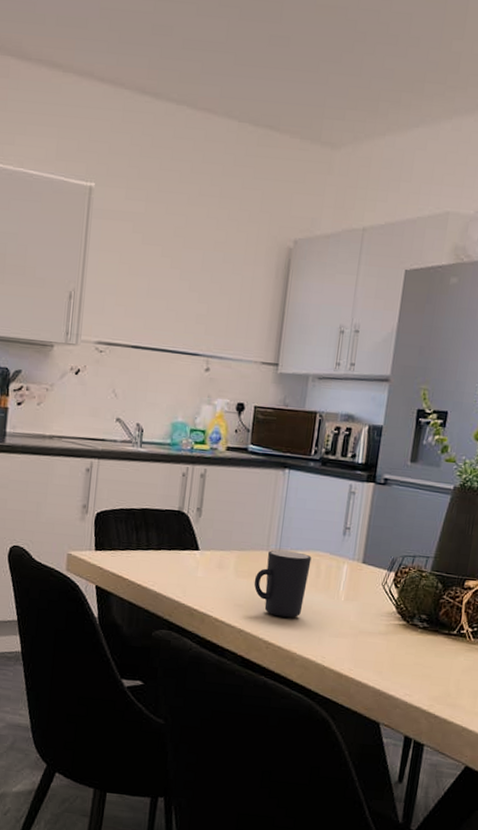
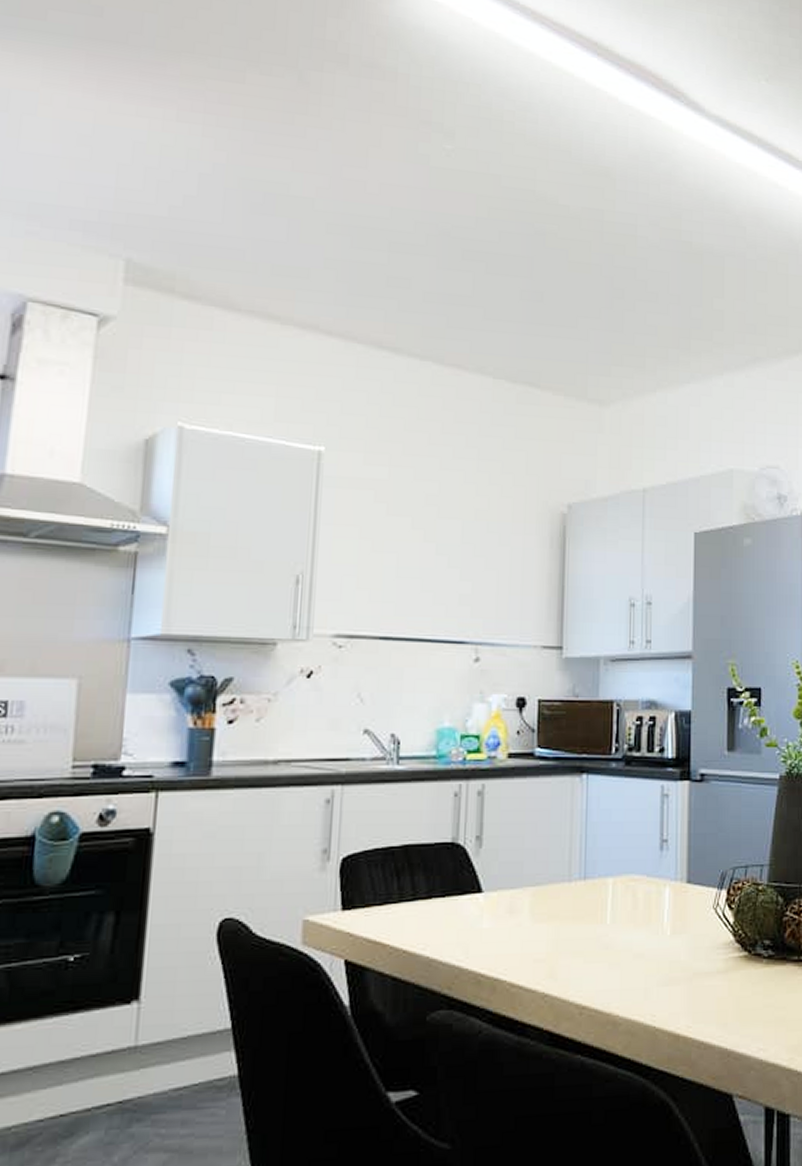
mug: present [254,550,312,618] -> none [556,879,625,969]

